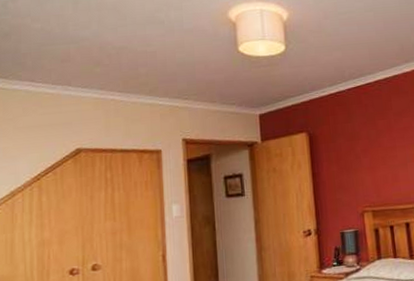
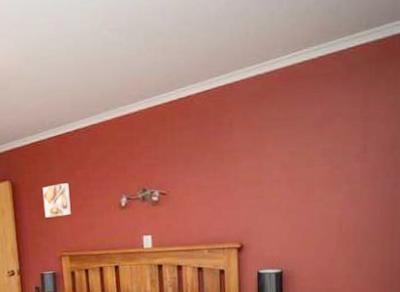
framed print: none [342,134,373,171] -> present [42,183,71,218]

